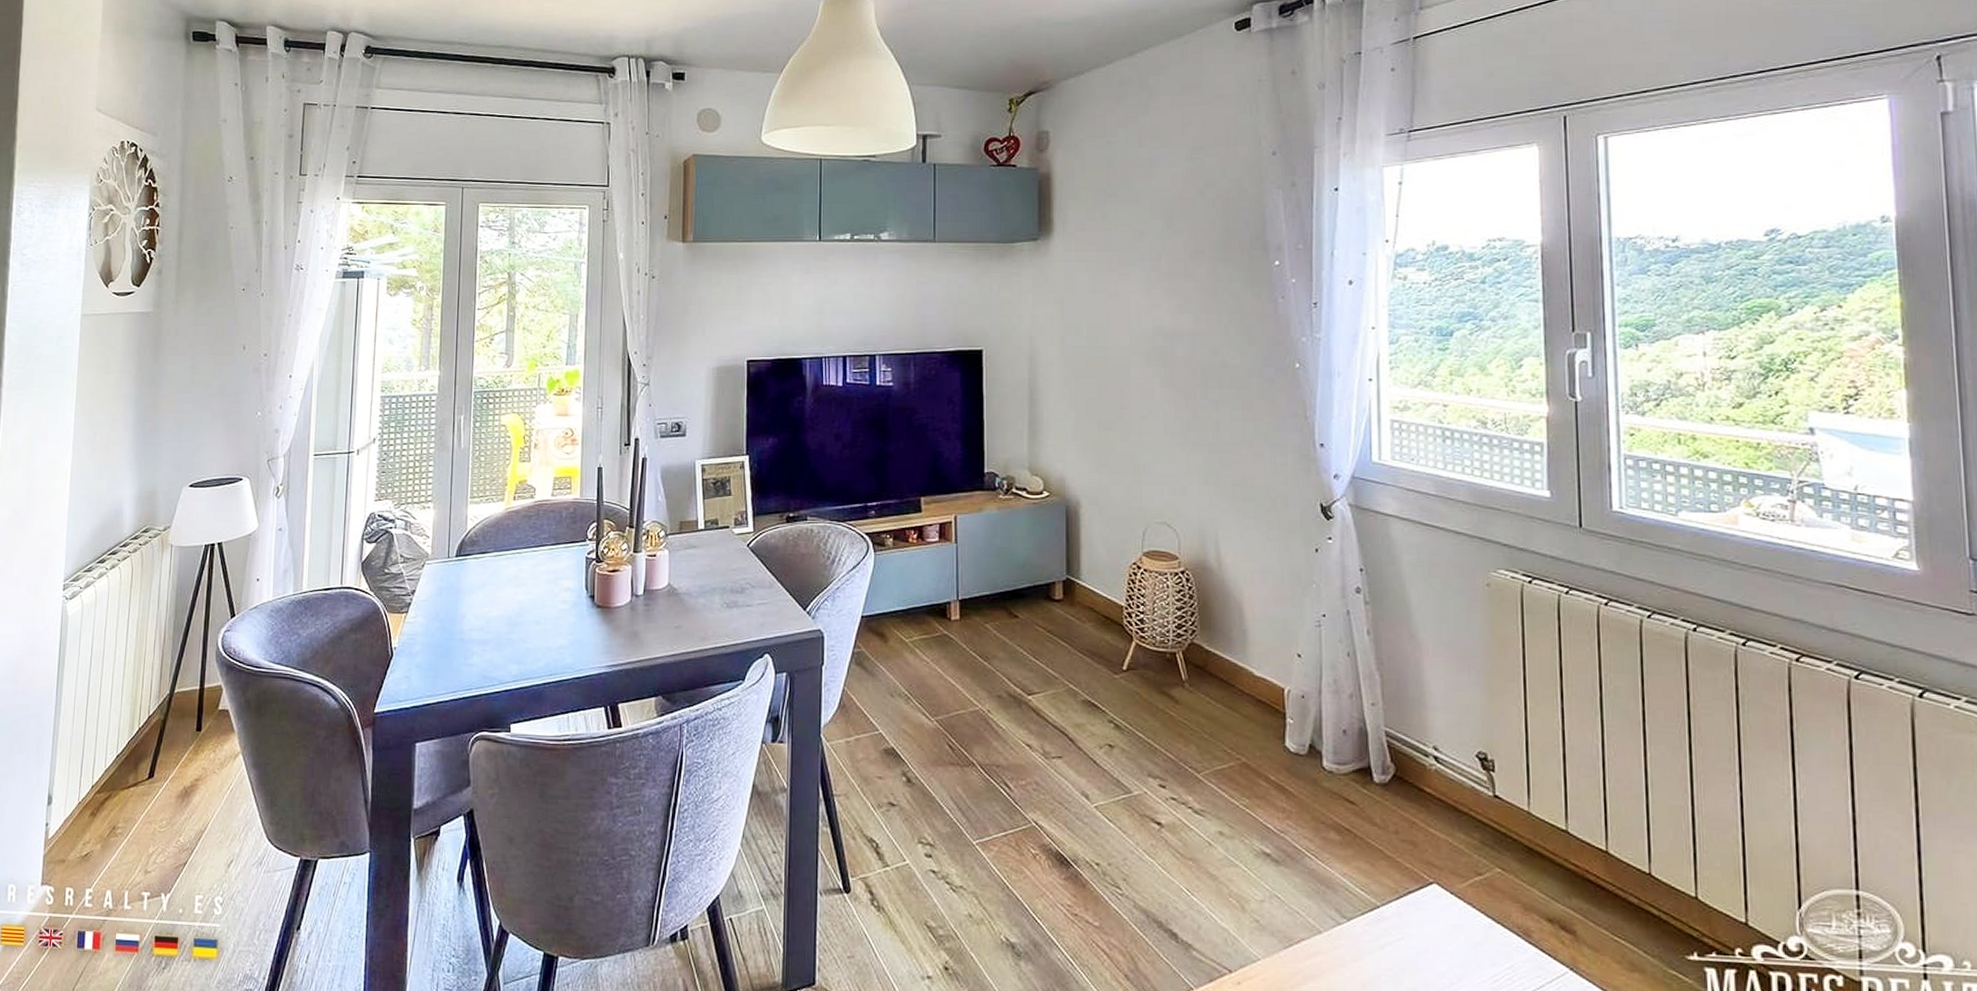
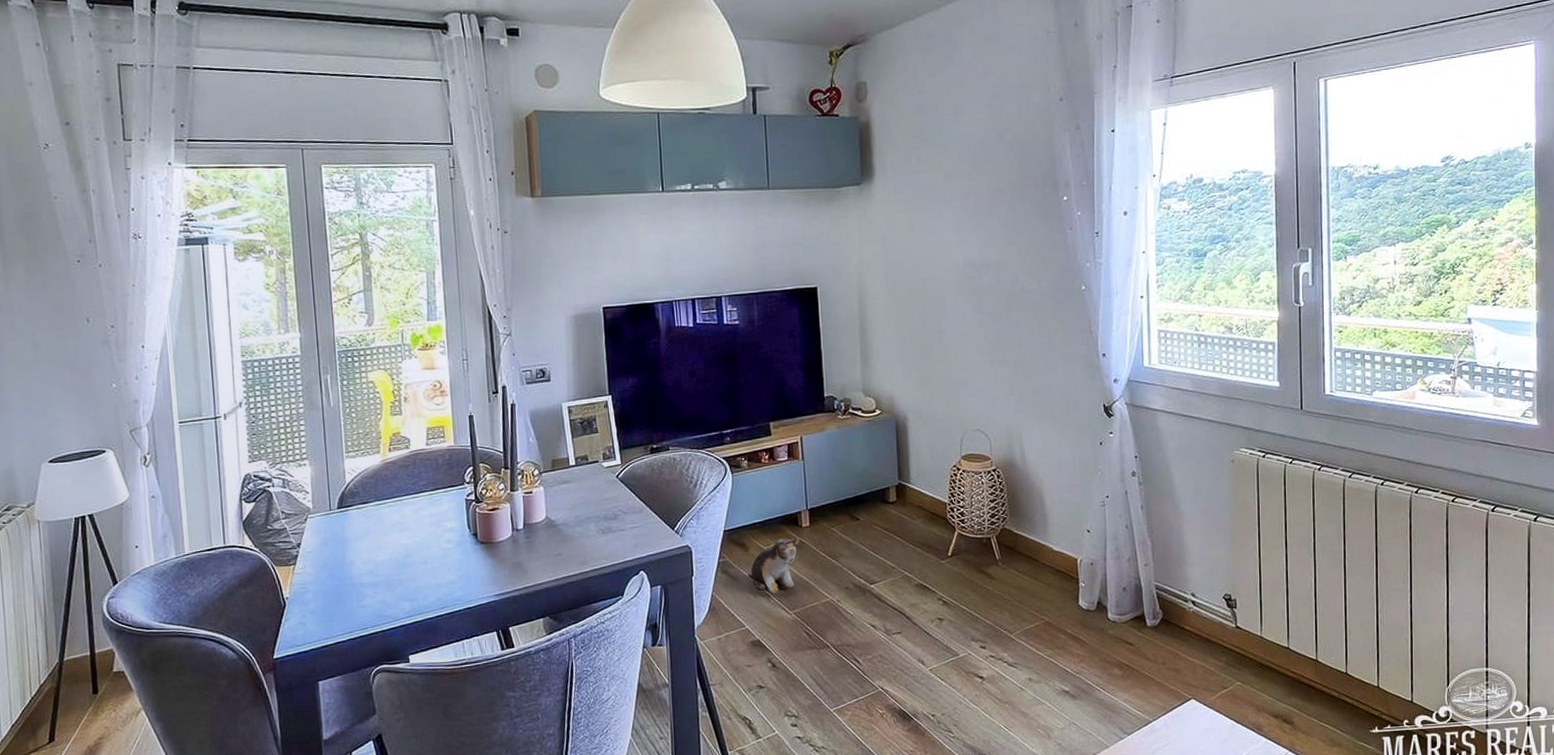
plush toy: none [885,630,948,695] -> present [747,537,800,593]

